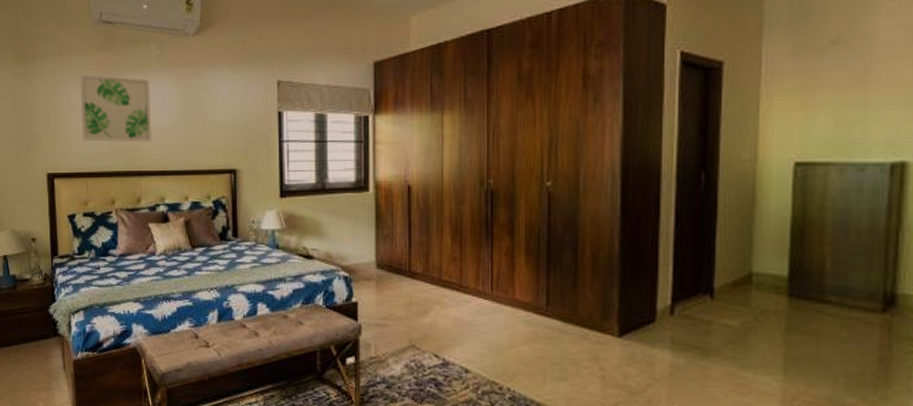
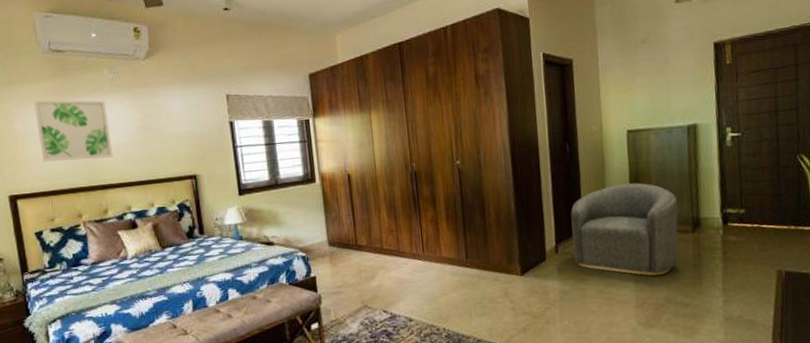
armchair: none [695,234,863,364] -> present [570,183,678,276]

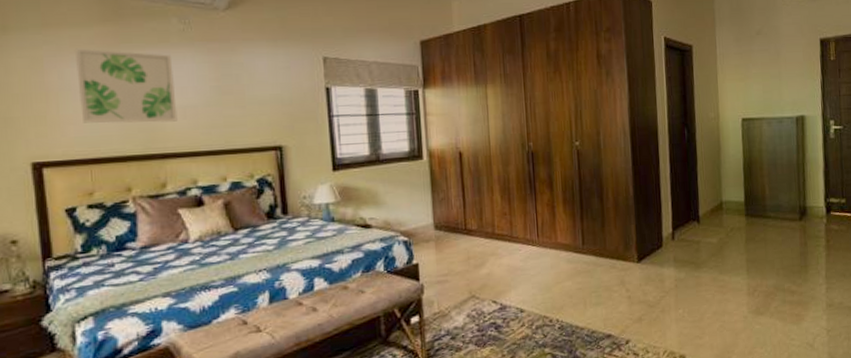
armchair: present [570,183,678,276] -> none [687,170,787,263]

